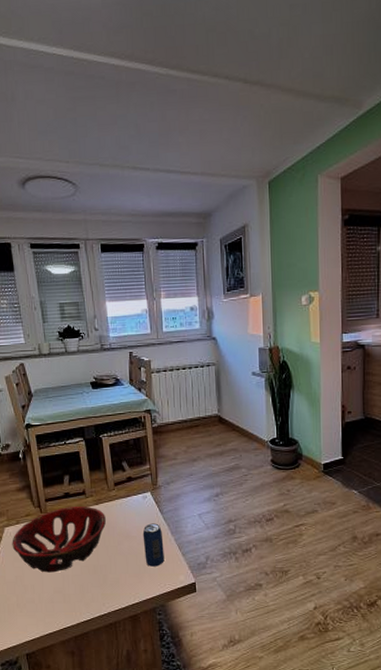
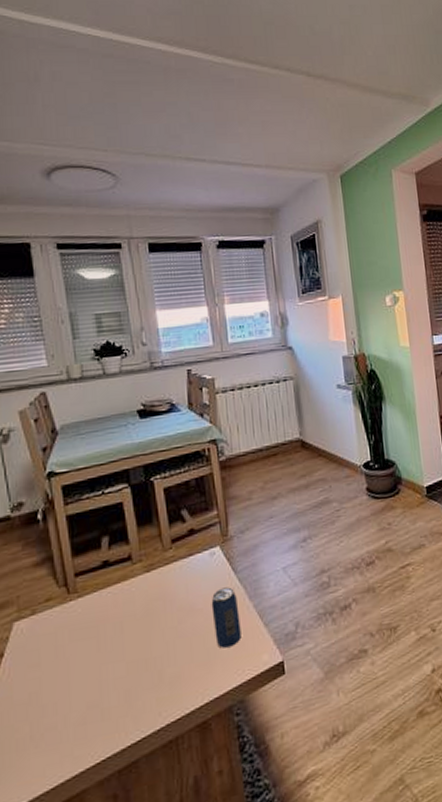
decorative bowl: present [12,506,106,573] -> none [24,576,161,682]

